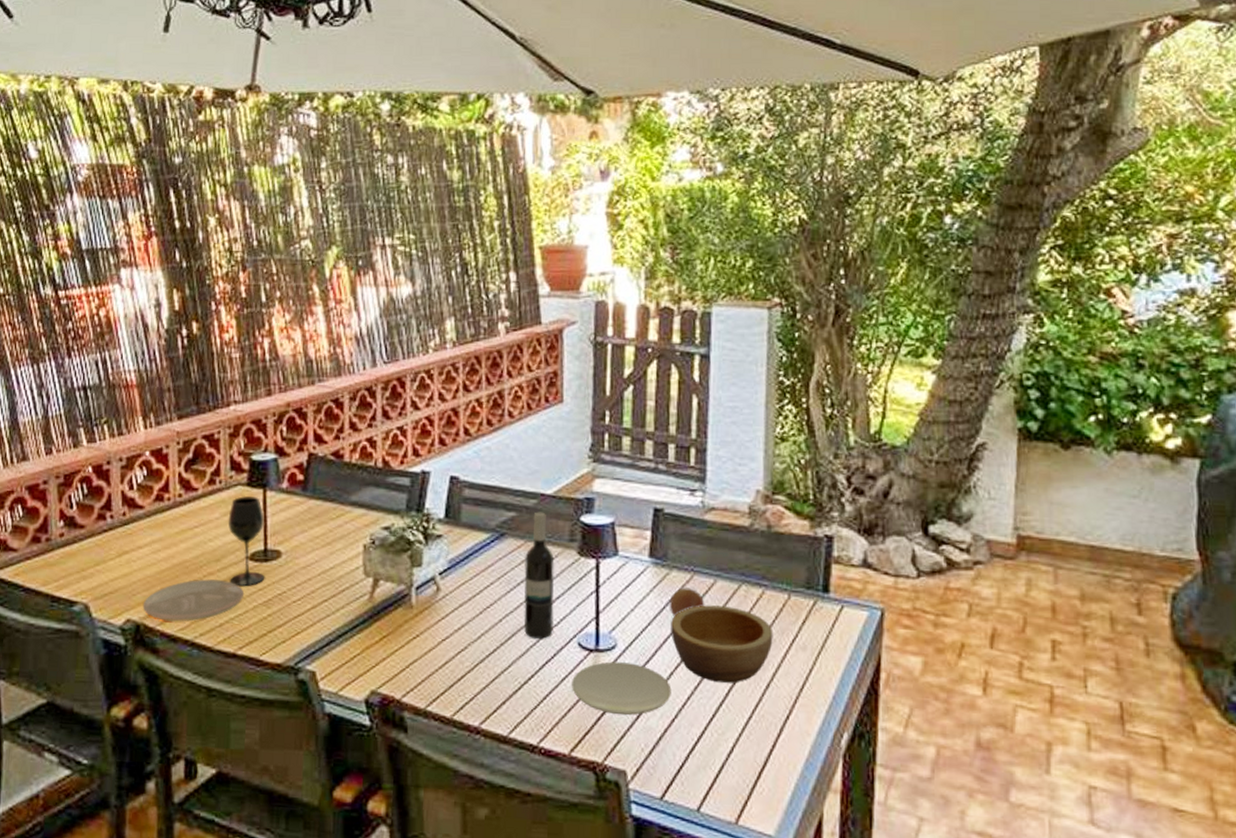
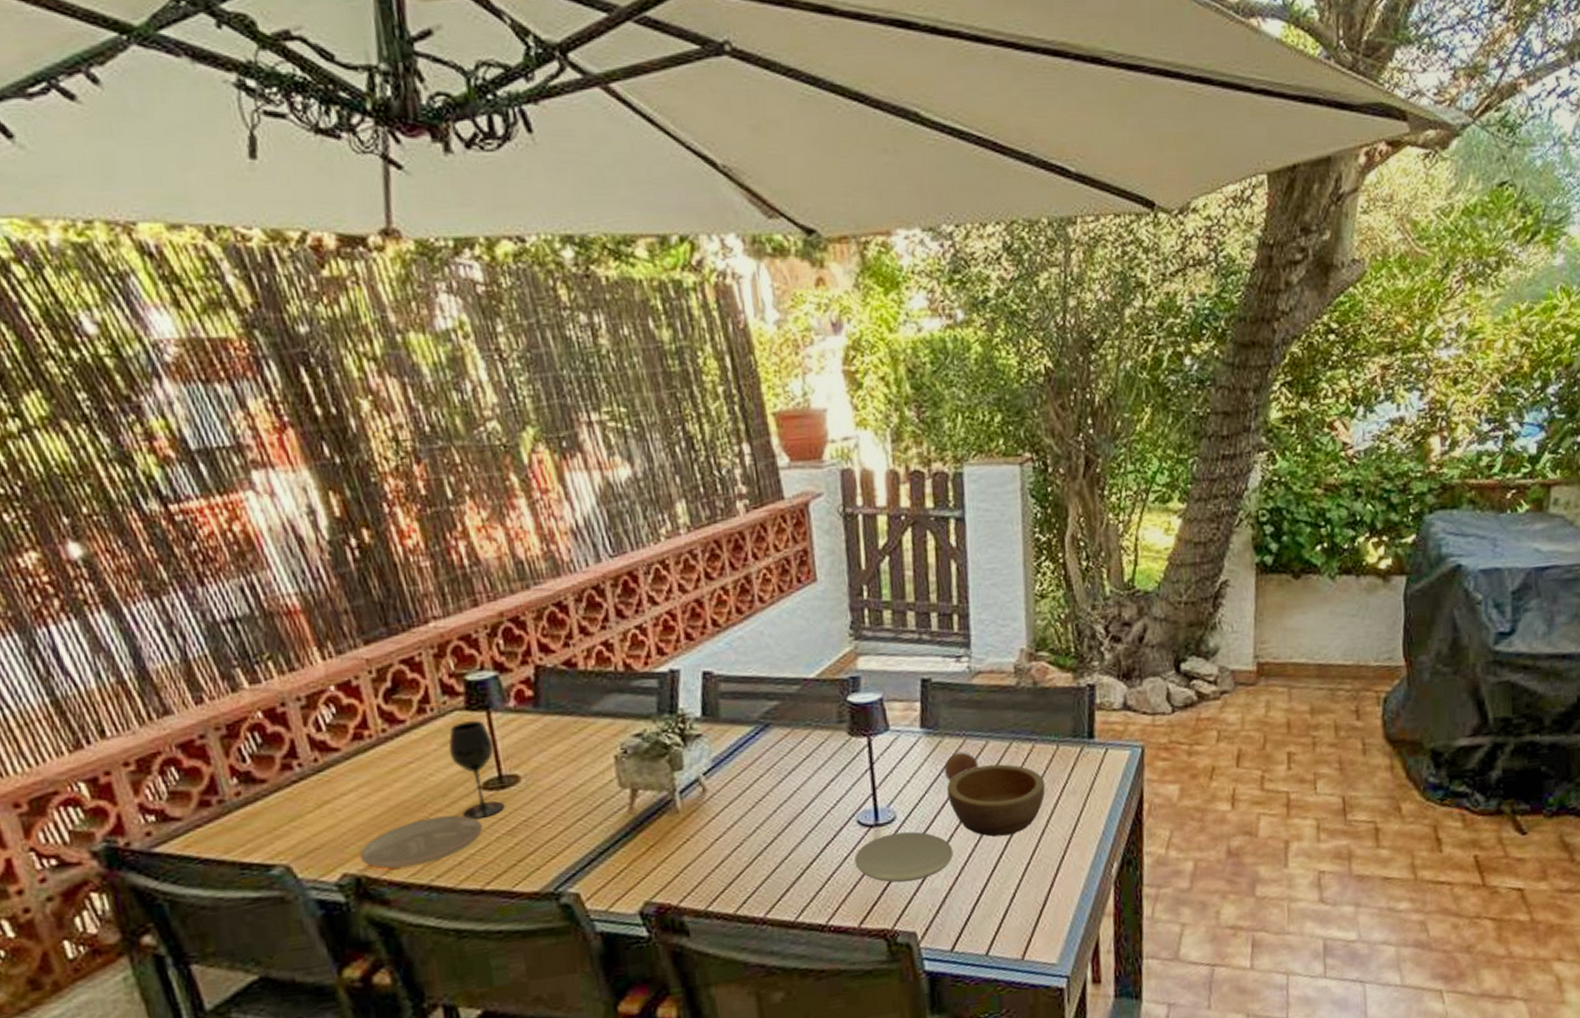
wine bottle: present [523,512,555,639] -> none [793,697,831,824]

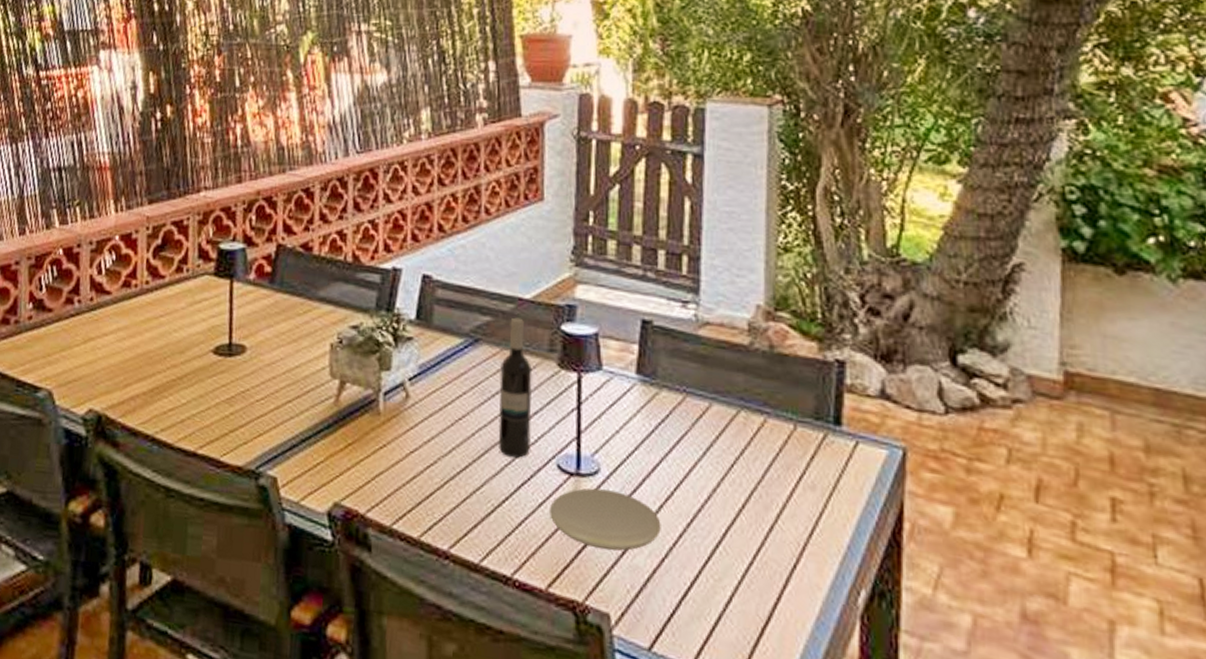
plate: present [359,815,483,869] -> none [105,371,208,416]
wineglass: present [448,720,505,819] -> none [193,285,231,381]
wine bottle: none [793,697,831,824] -> present [498,317,533,458]
fruit: present [944,752,979,783] -> none [658,409,699,443]
bowl: present [947,764,1046,837] -> none [660,430,777,523]

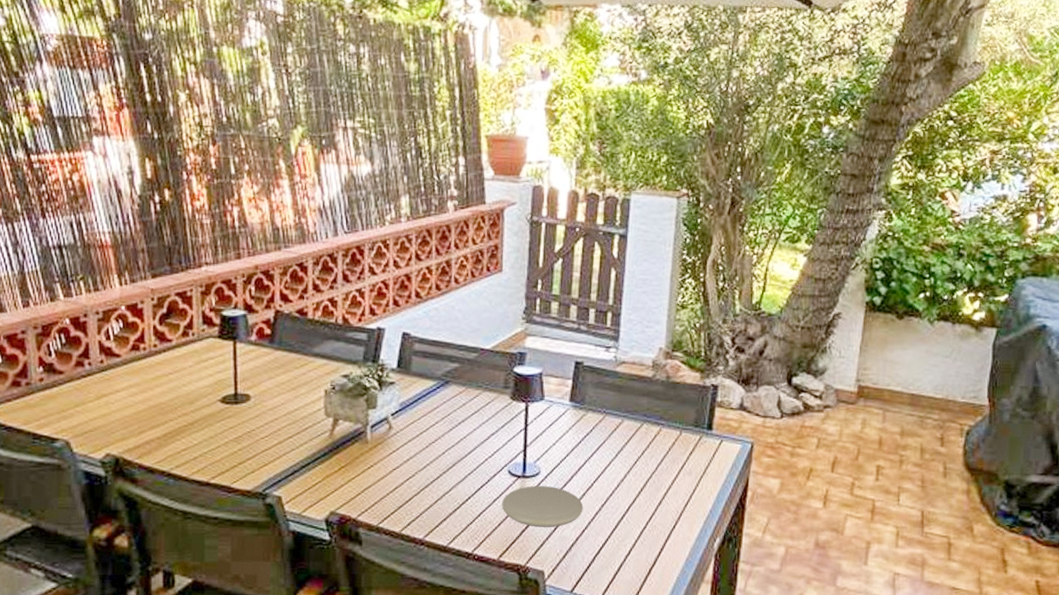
wine bottle: present [498,317,533,458] -> none [463,363,491,468]

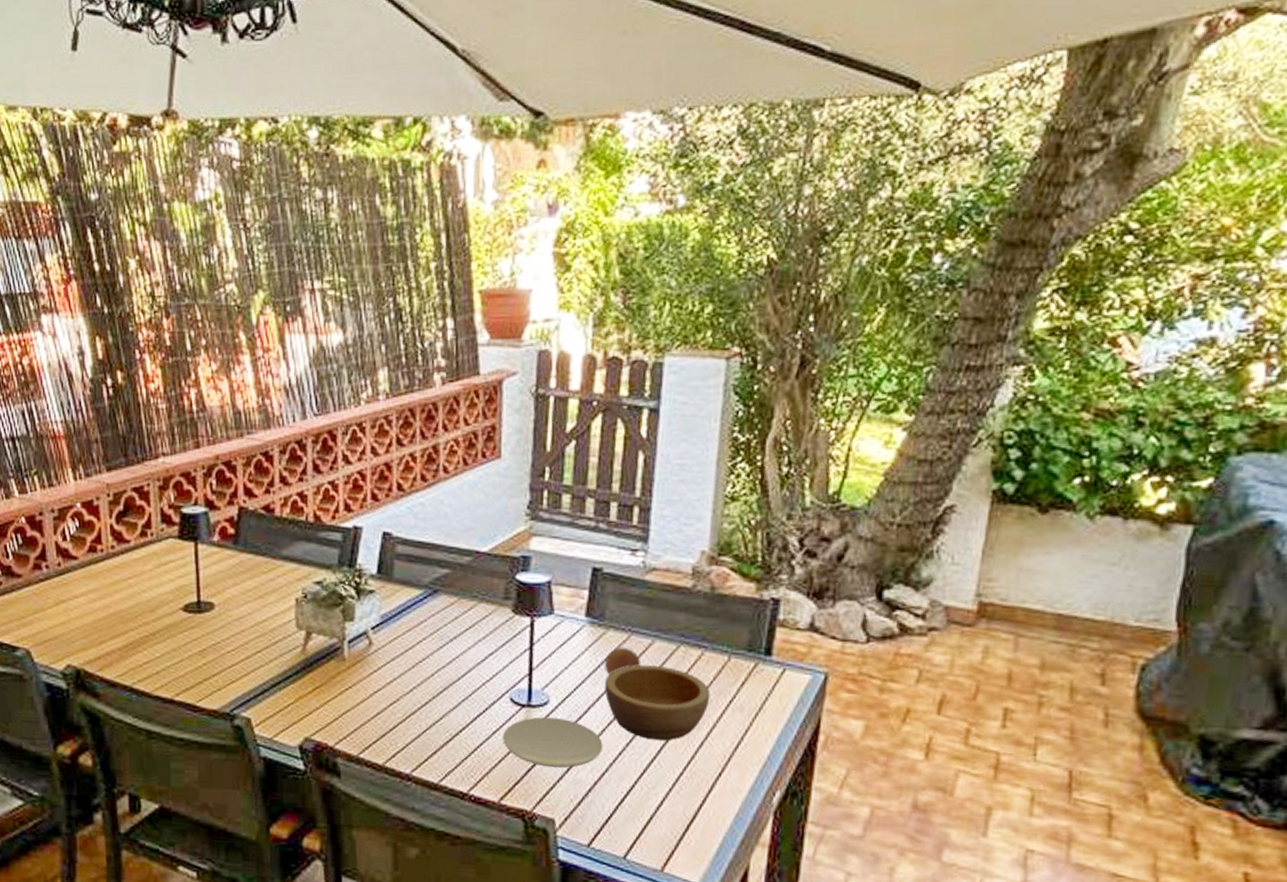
fruit: none [584,426,614,450] -> present [604,647,641,676]
bowl: none [585,440,667,501] -> present [604,664,711,741]

